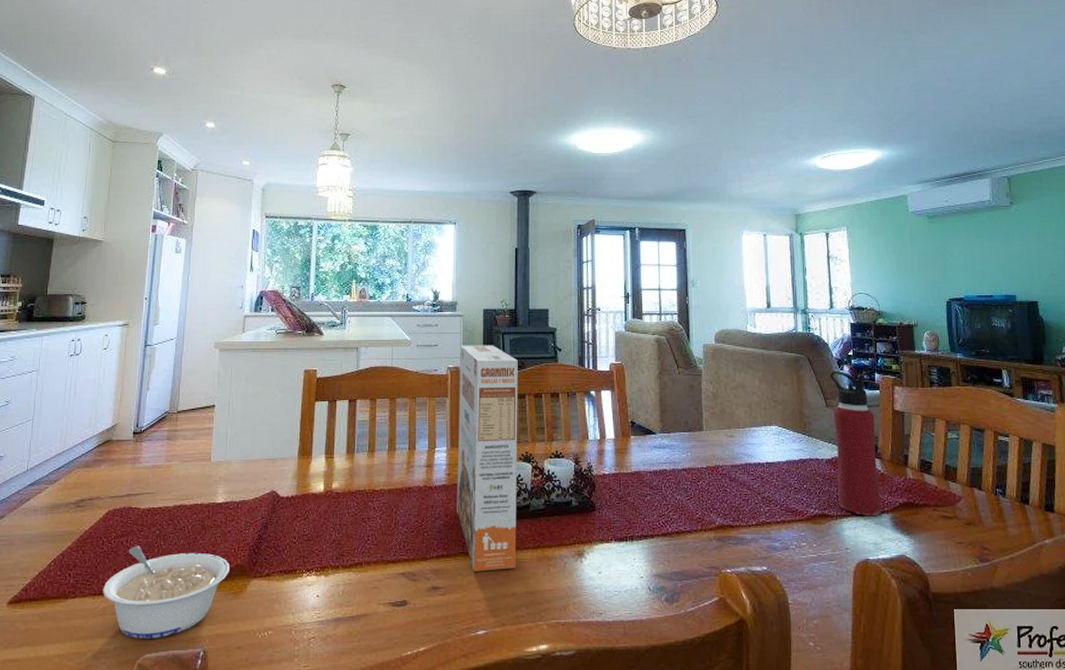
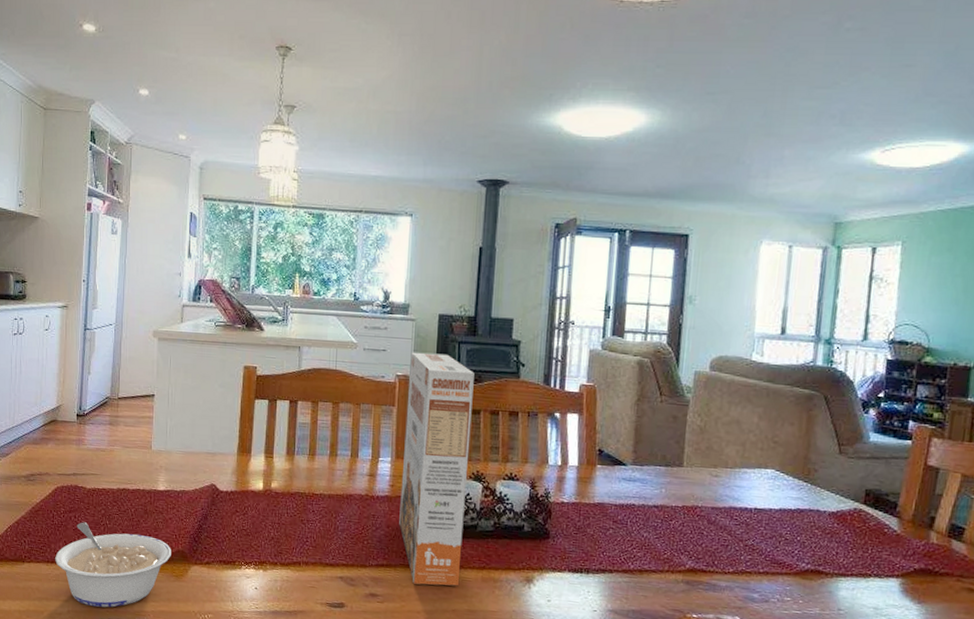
water bottle: present [829,371,881,515] -> none [837,413,900,579]

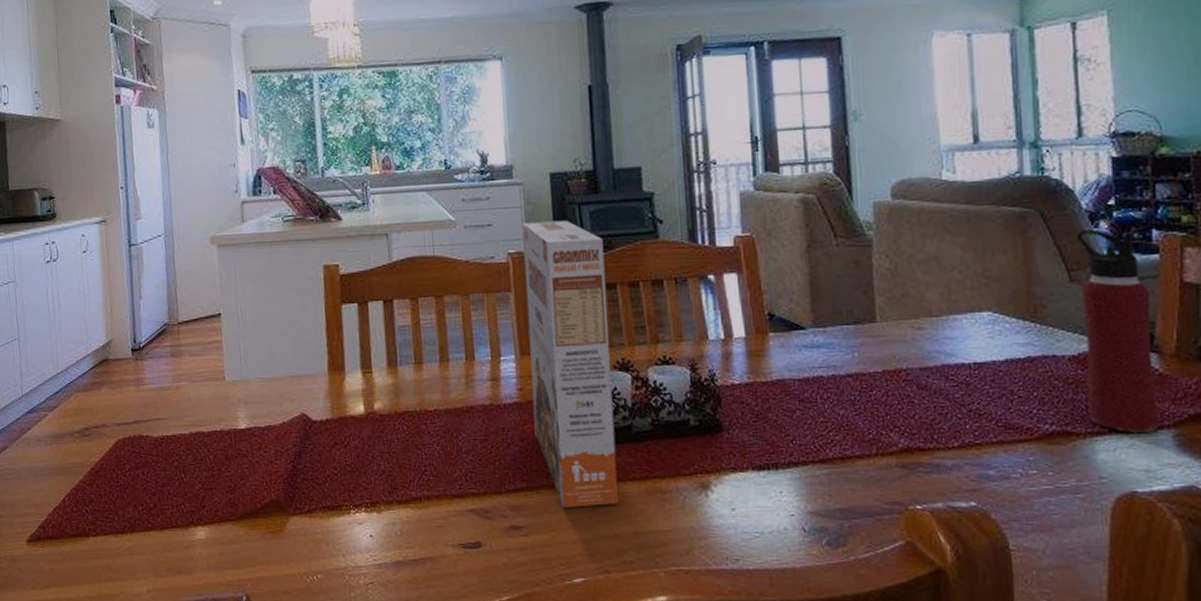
legume: present [55,522,171,608] -> none [125,479,264,581]
water bottle: none [837,413,900,579] -> present [1076,229,1158,432]

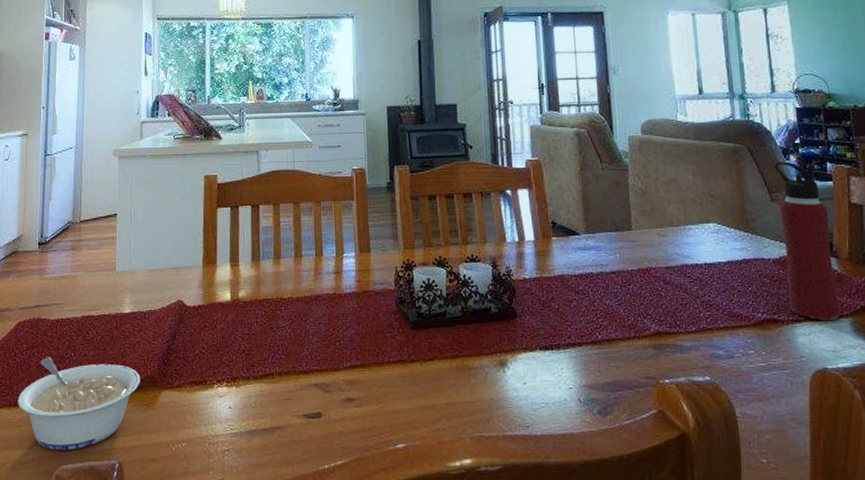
legume: none [125,479,264,581] -> present [18,357,140,450]
cereal box: present [522,220,618,508] -> none [364,144,434,382]

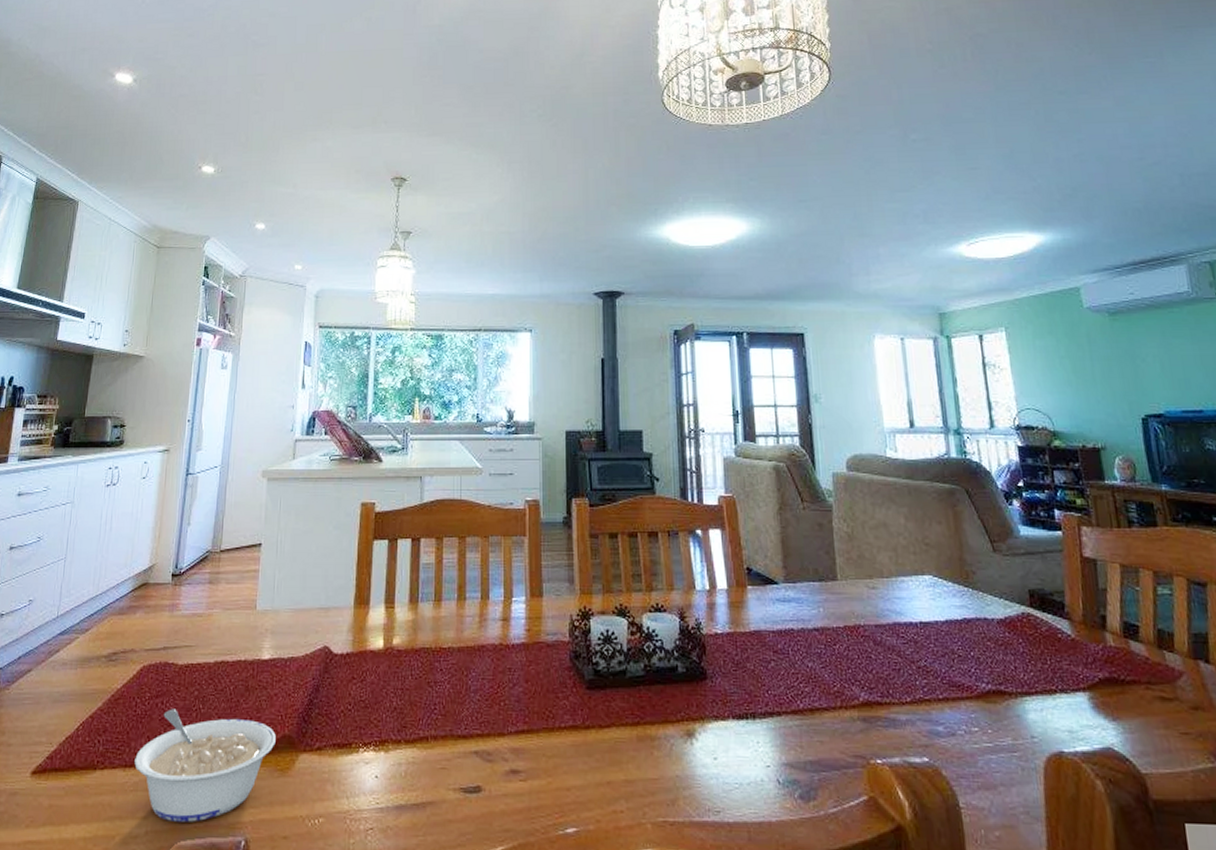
water bottle: present [774,161,840,320] -> none [995,506,1076,694]

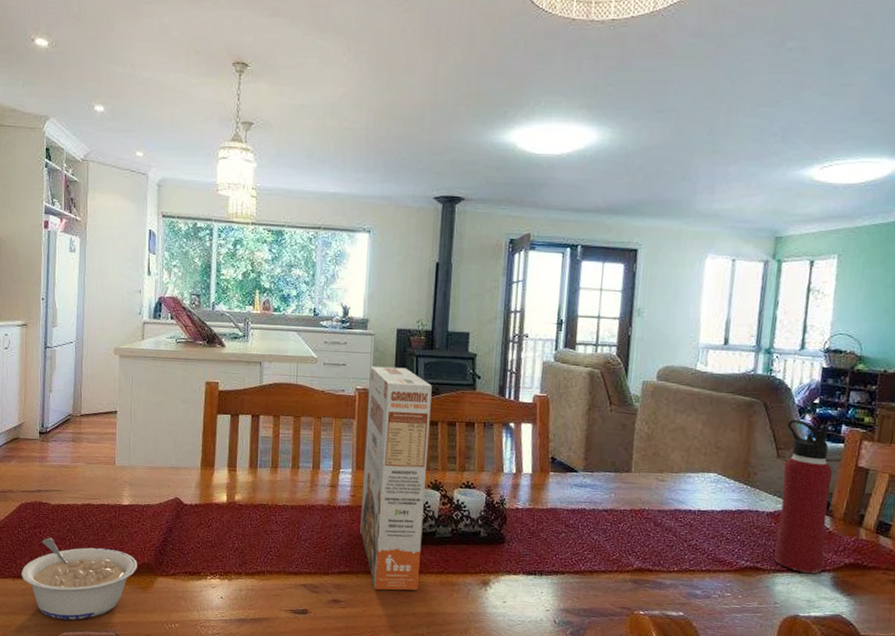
cereal box: none [538,473,612,752] -> present [360,366,432,591]
water bottle: none [995,506,1076,694] -> present [774,419,833,574]

